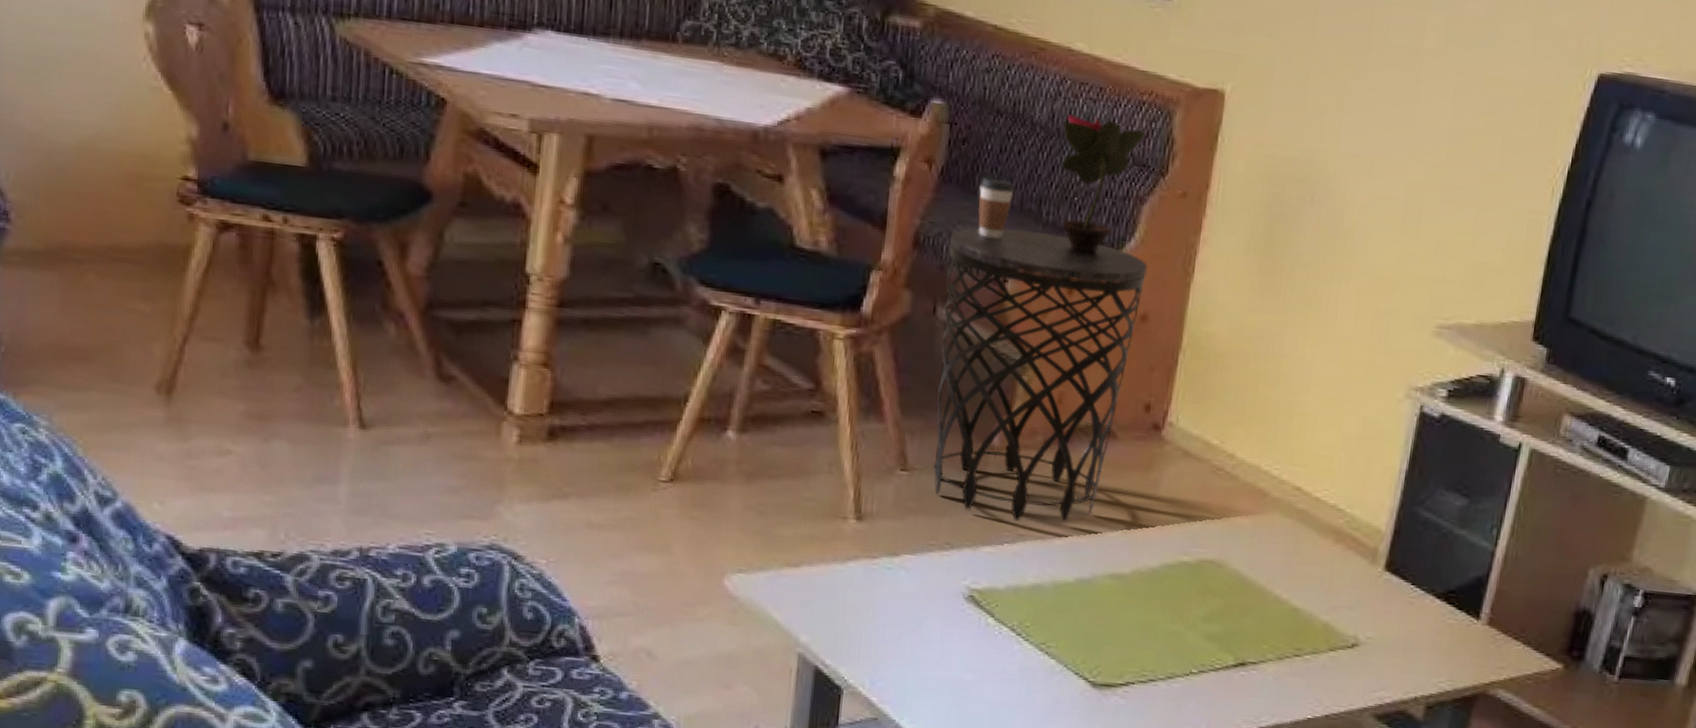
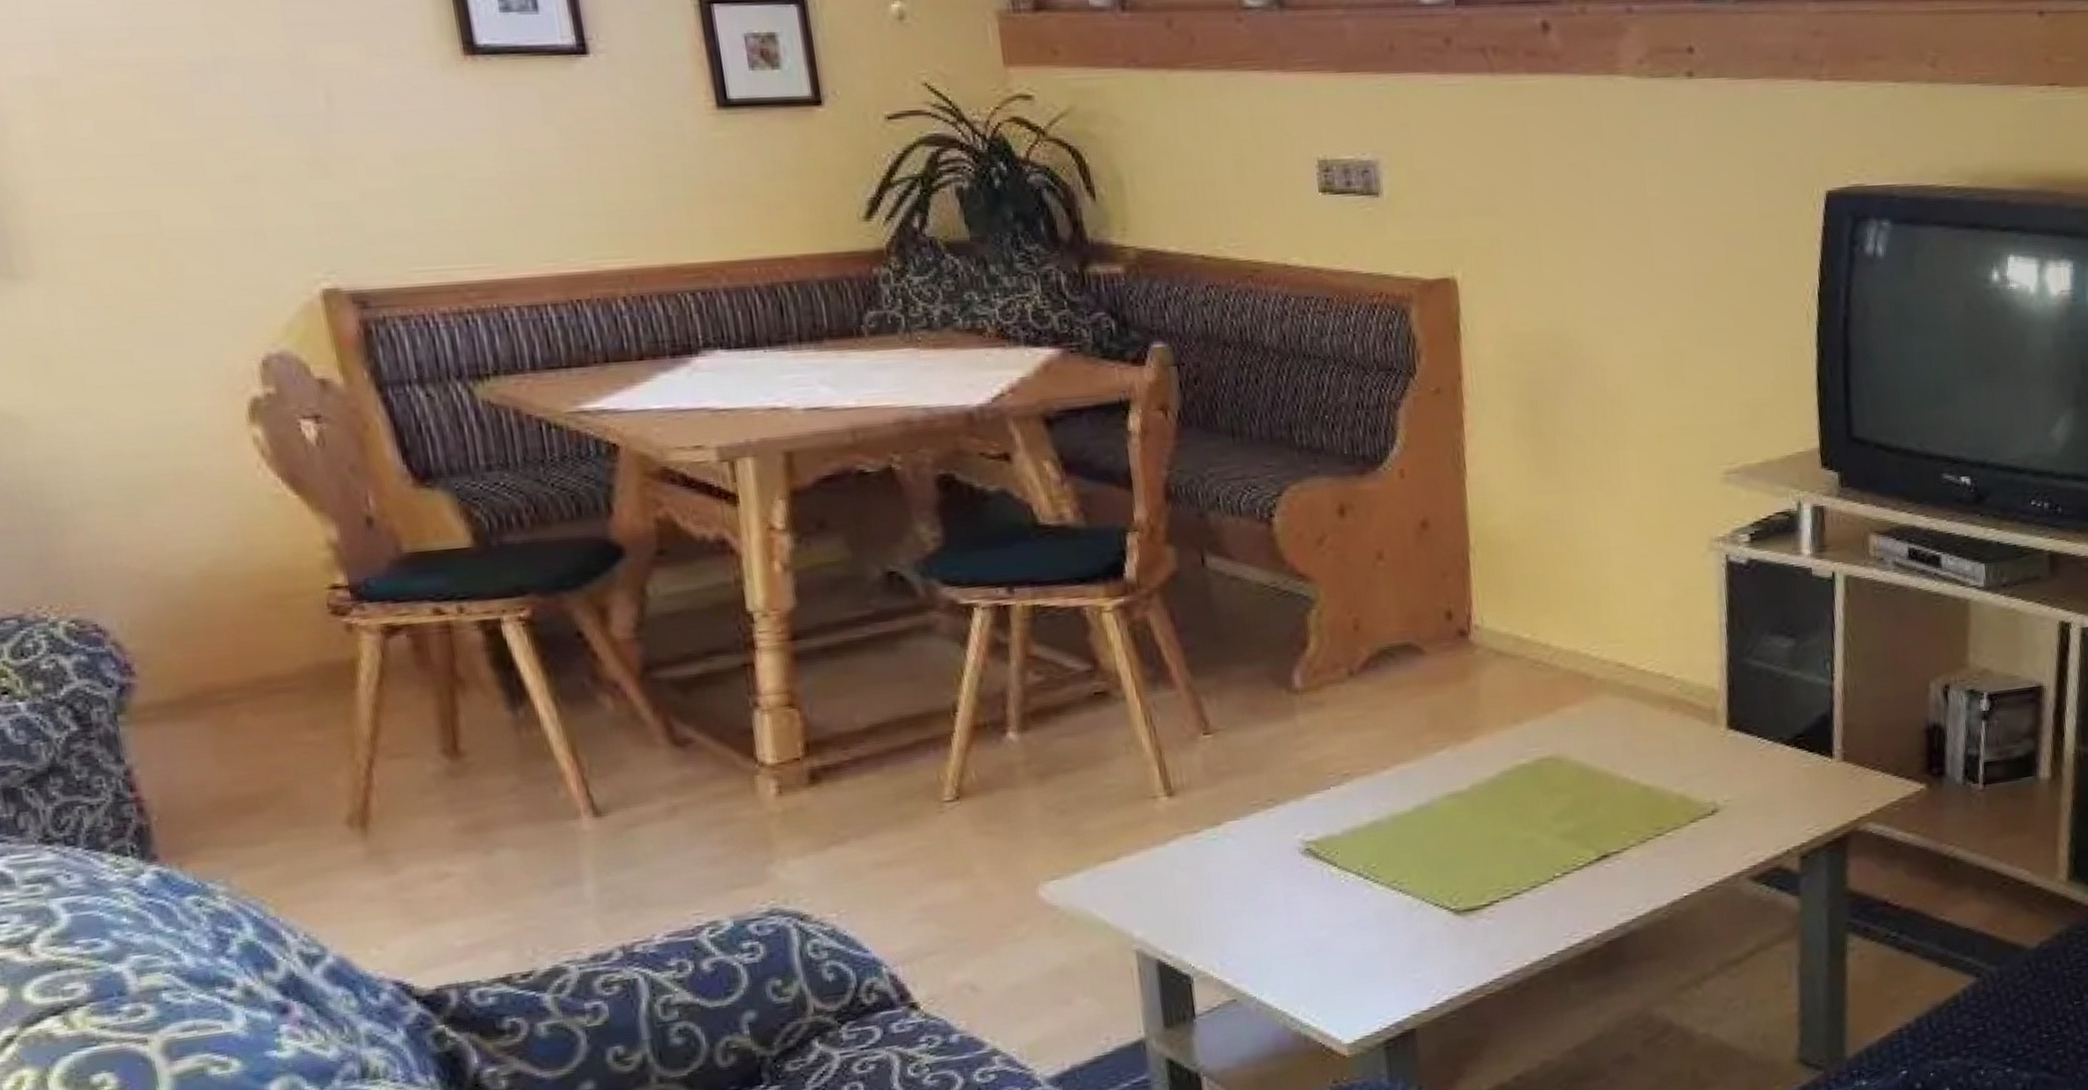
side table: present [933,227,1148,523] -> none [1202,457,1418,762]
coffee cup: present [978,176,1015,239] -> none [1222,410,1261,476]
potted flower: present [1060,114,1146,253] -> none [1297,329,1385,470]

